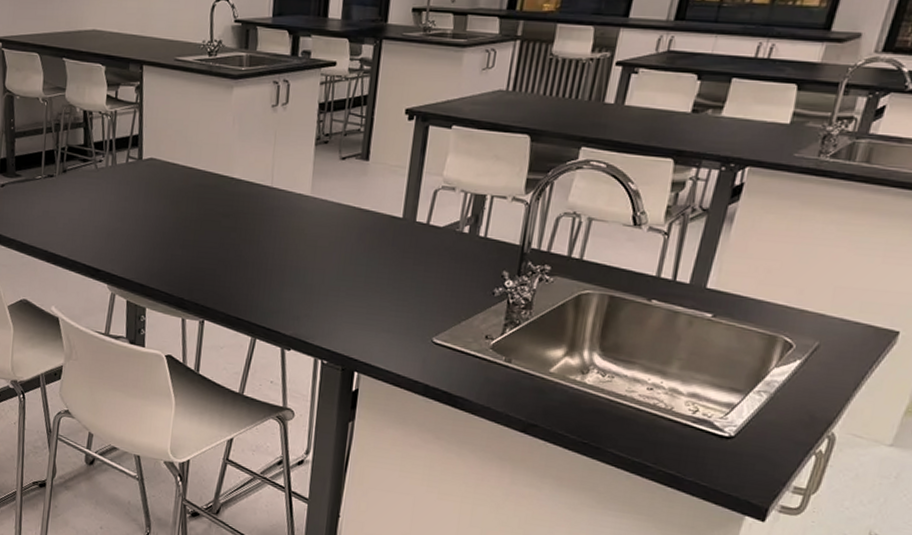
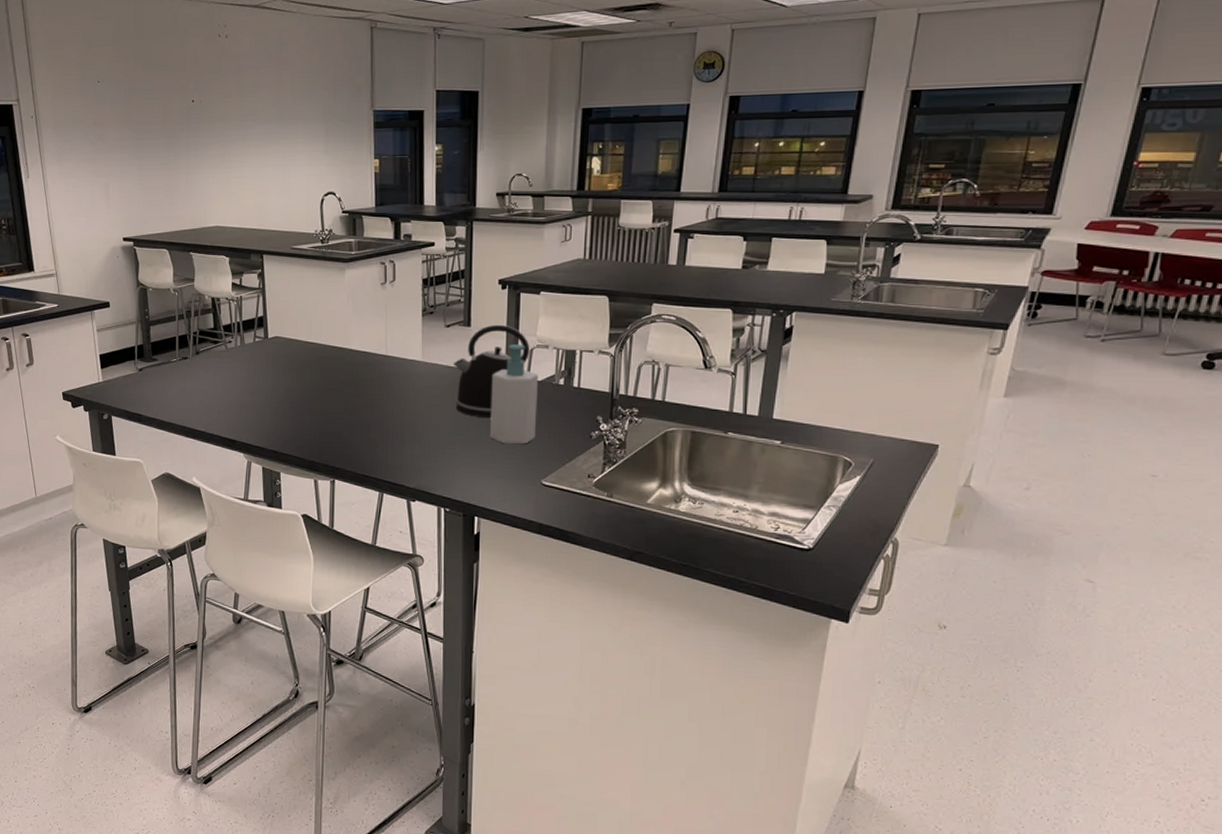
kettle: none [344,159,434,265] -> present [453,324,530,419]
soap bottle: none [379,183,440,297] -> present [490,344,538,445]

